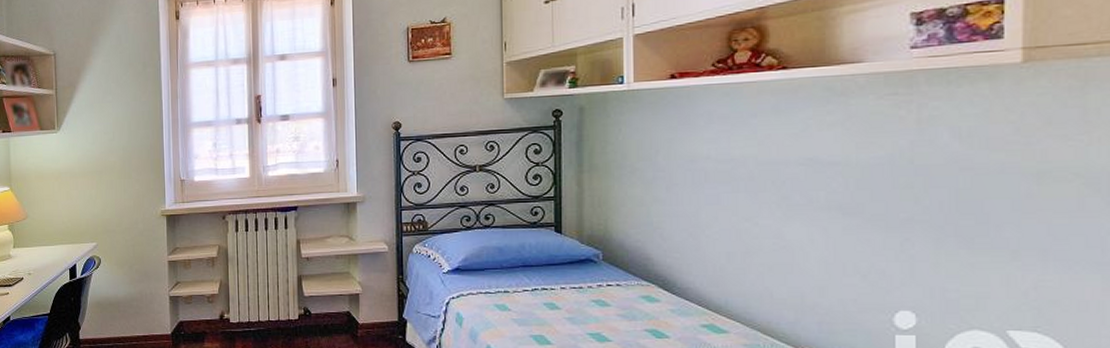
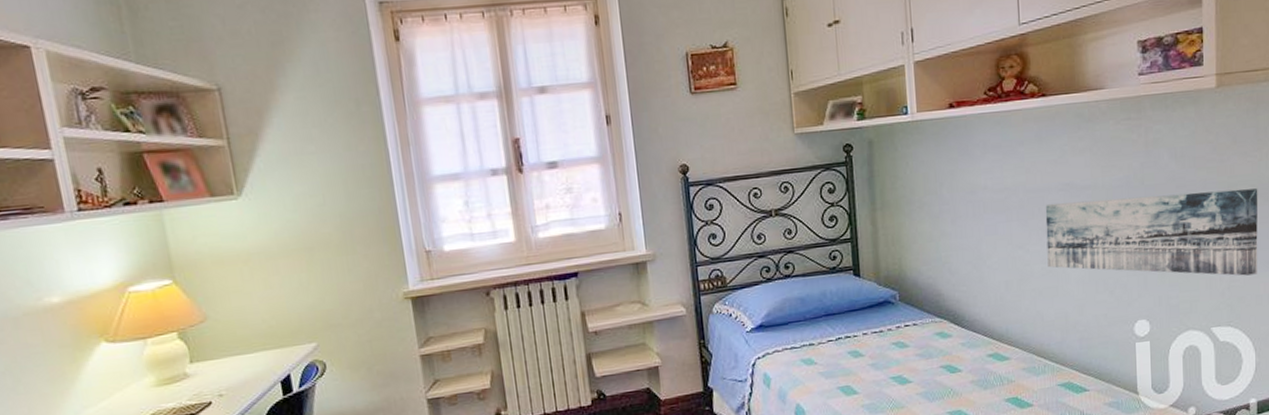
wall art: none [780,176,1085,276] -> present [1045,188,1258,276]

